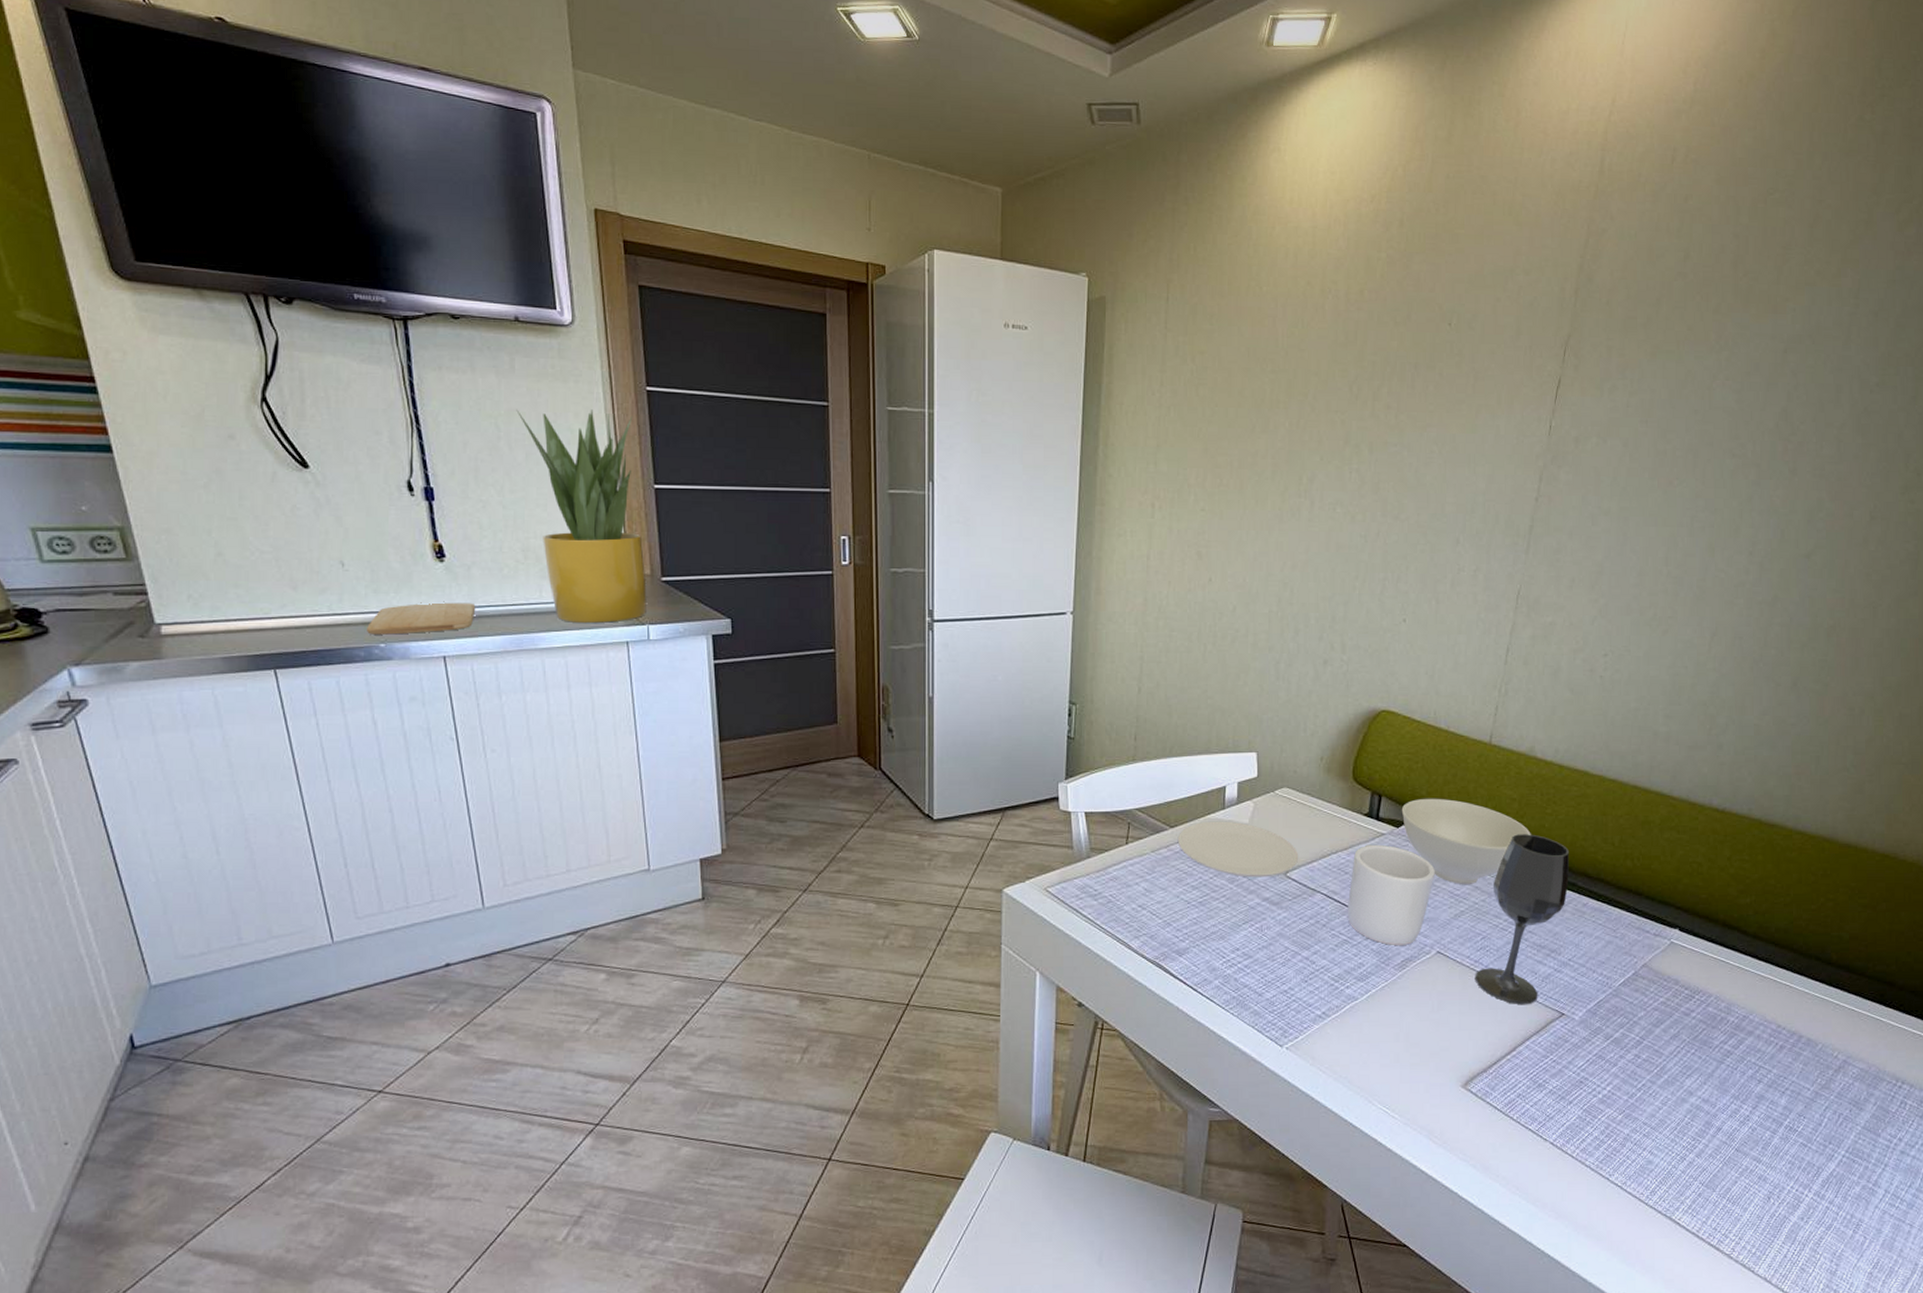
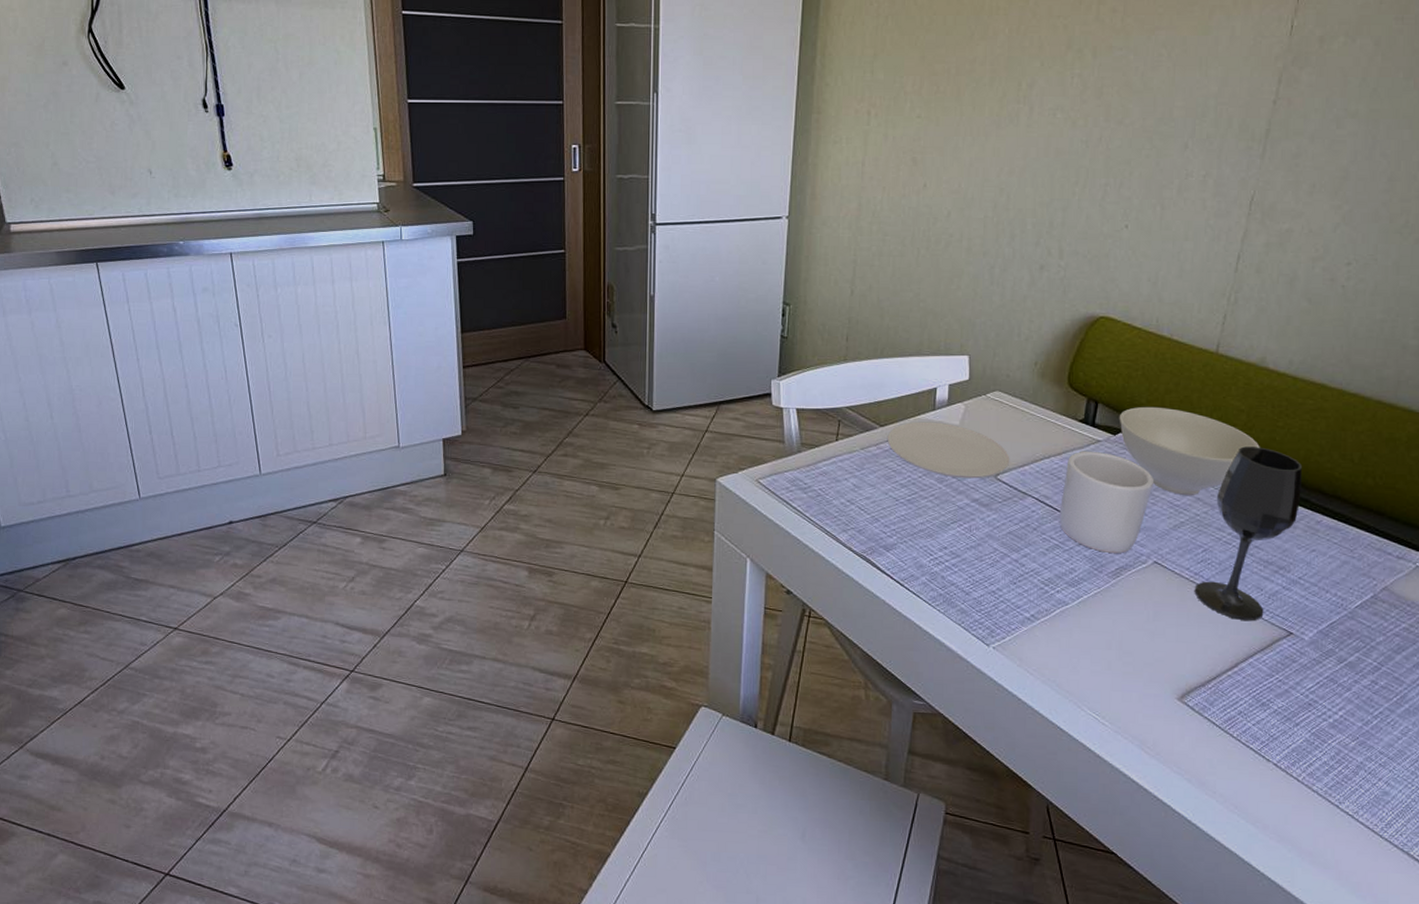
chopping board: present [366,601,476,635] -> none [168,204,257,234]
planter: present [516,409,647,624] -> none [292,32,400,225]

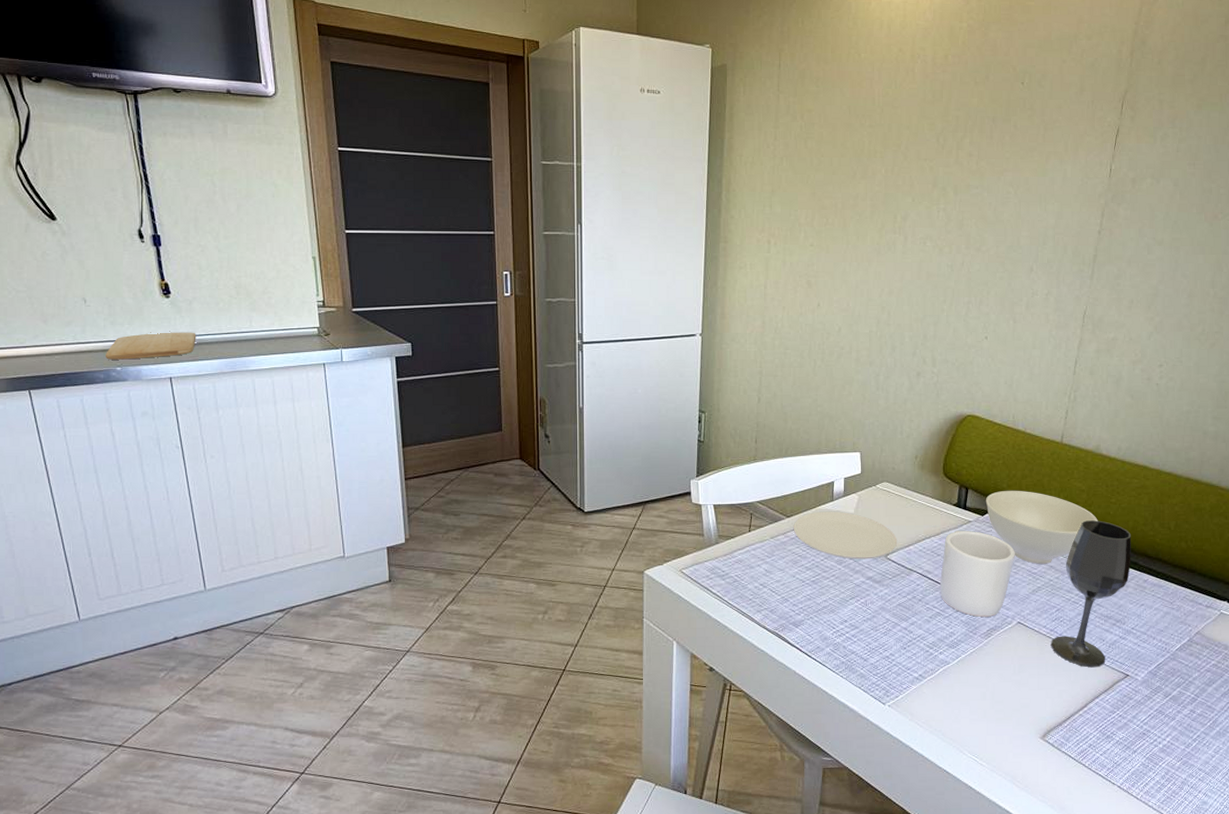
chopping board: none [168,204,257,234] -> present [105,331,196,360]

